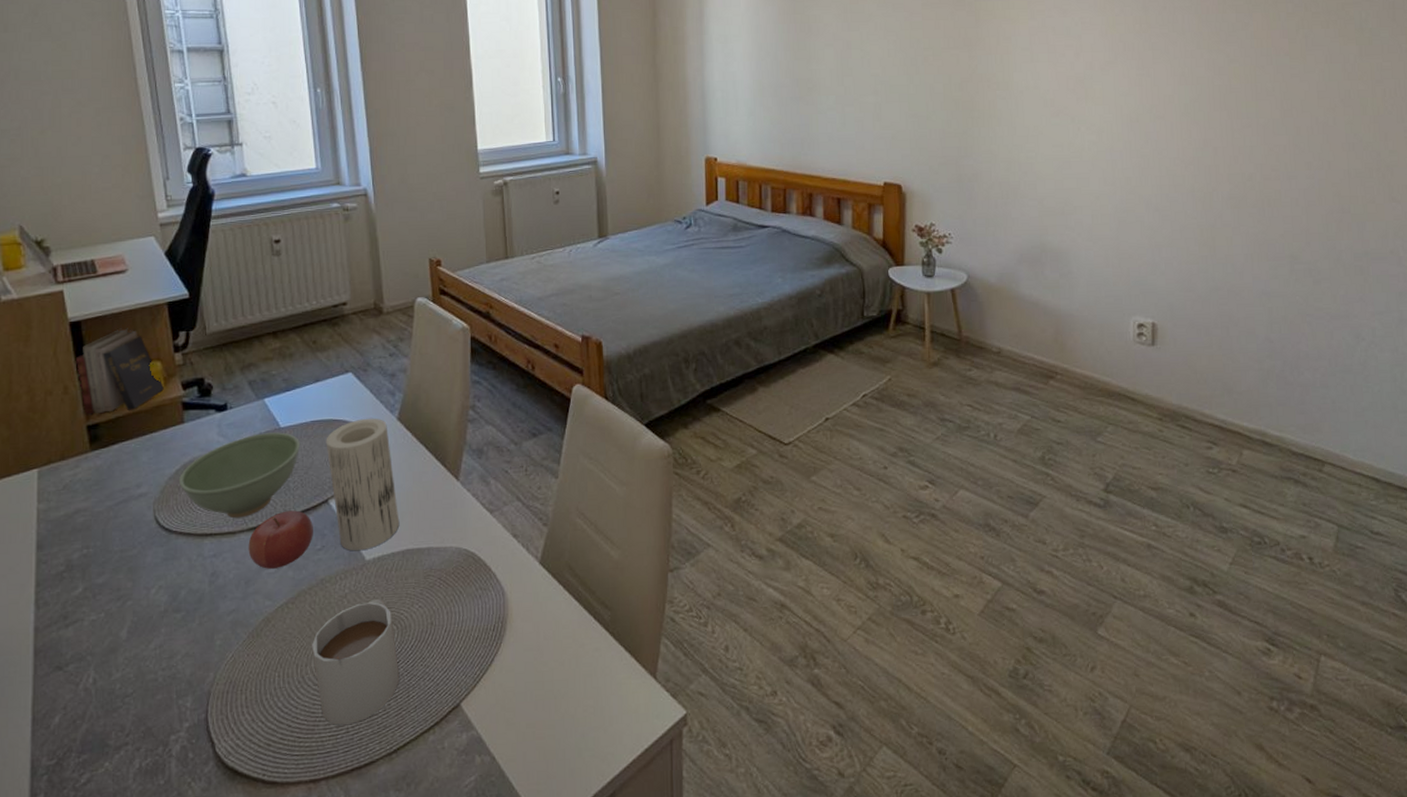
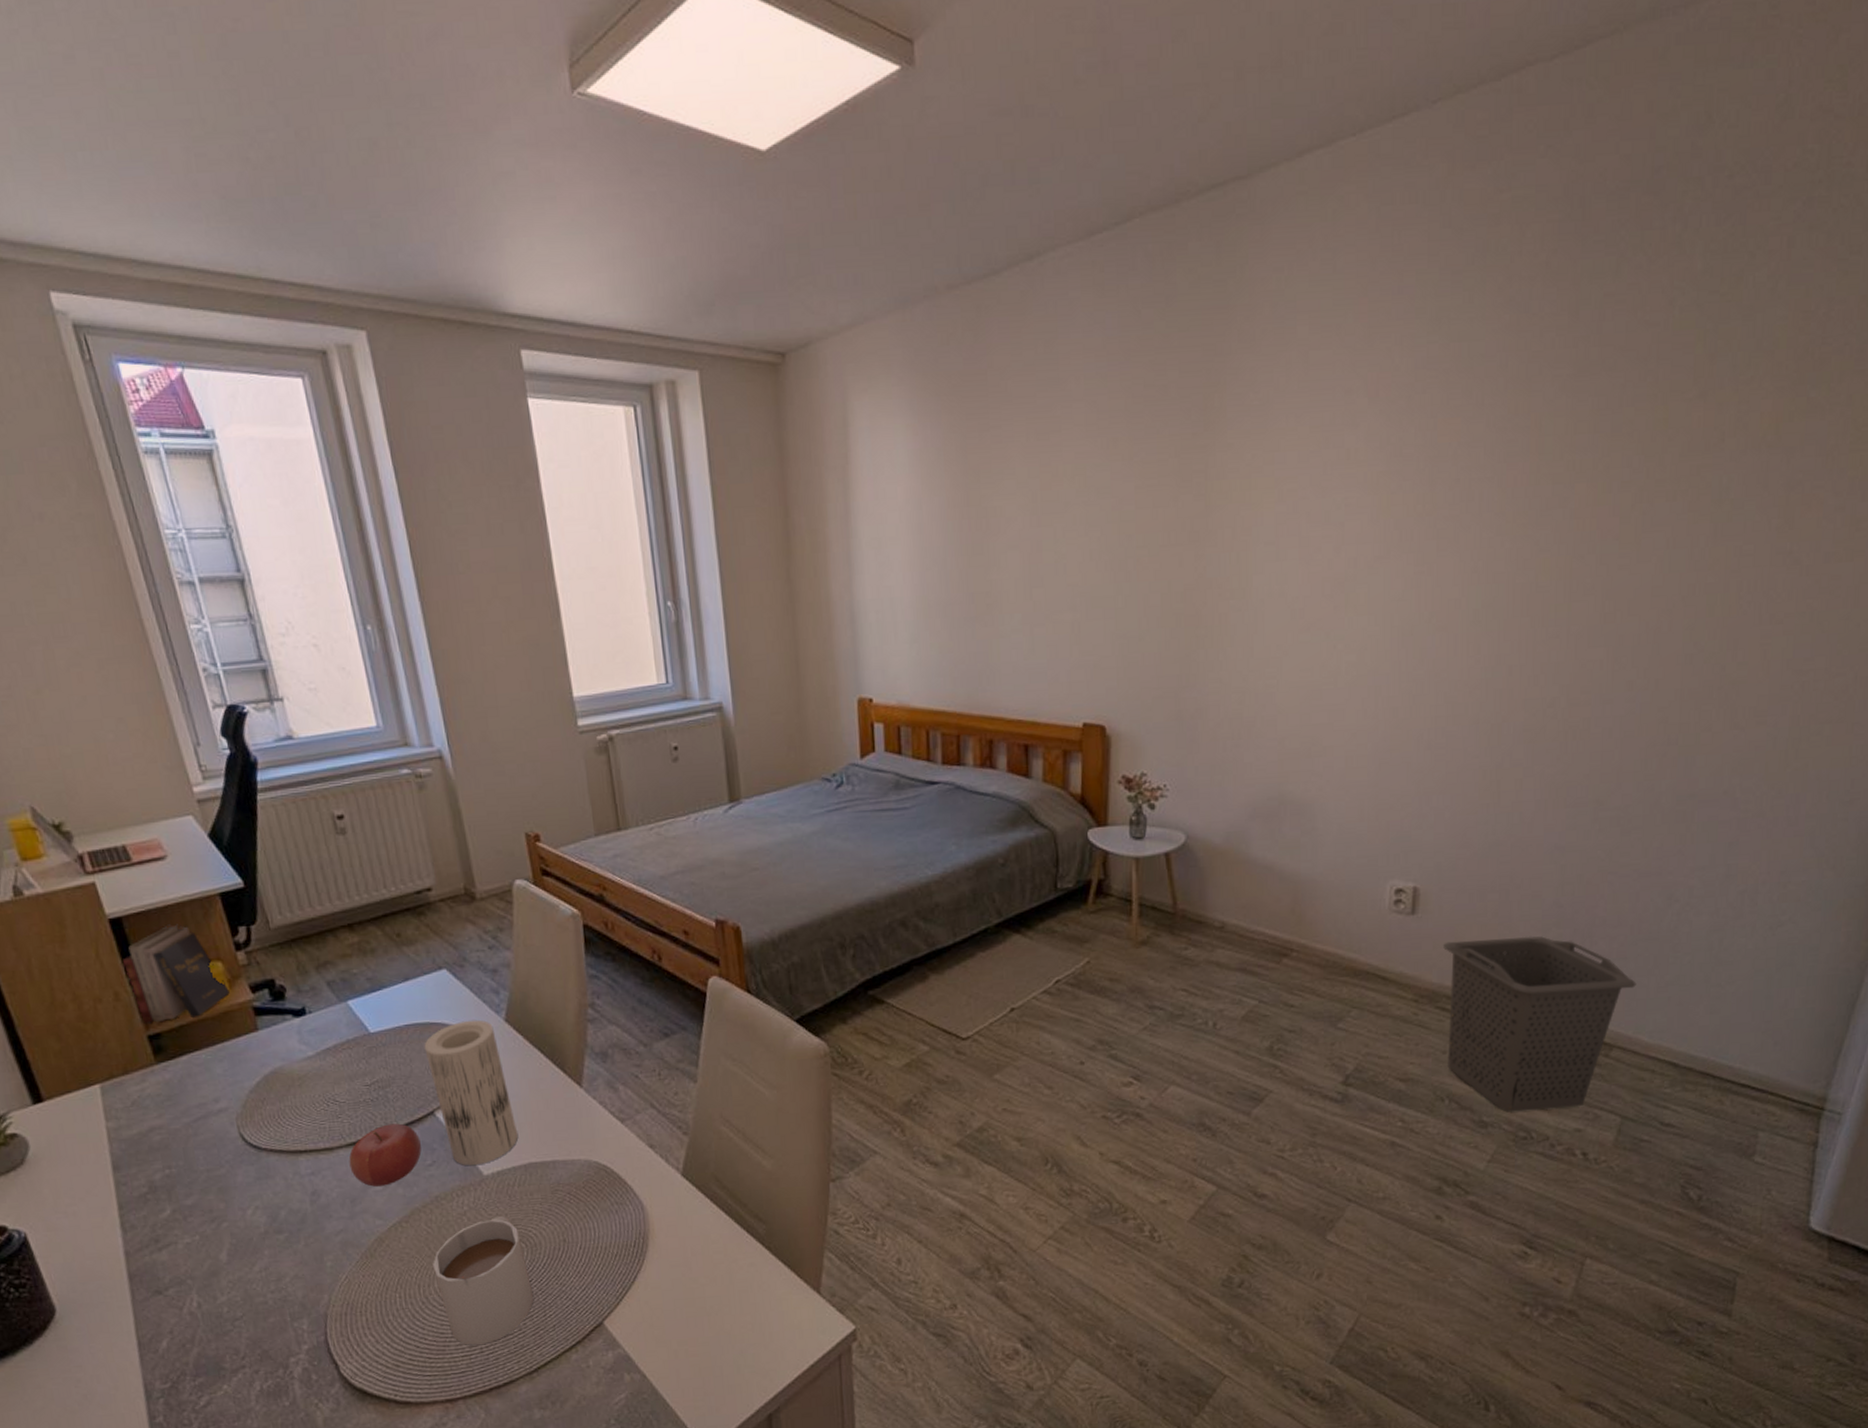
bowl: present [178,432,301,519] -> none [260,1038,396,1134]
laundry basket: none [1179,366,1338,518] -> present [1443,936,1636,1111]

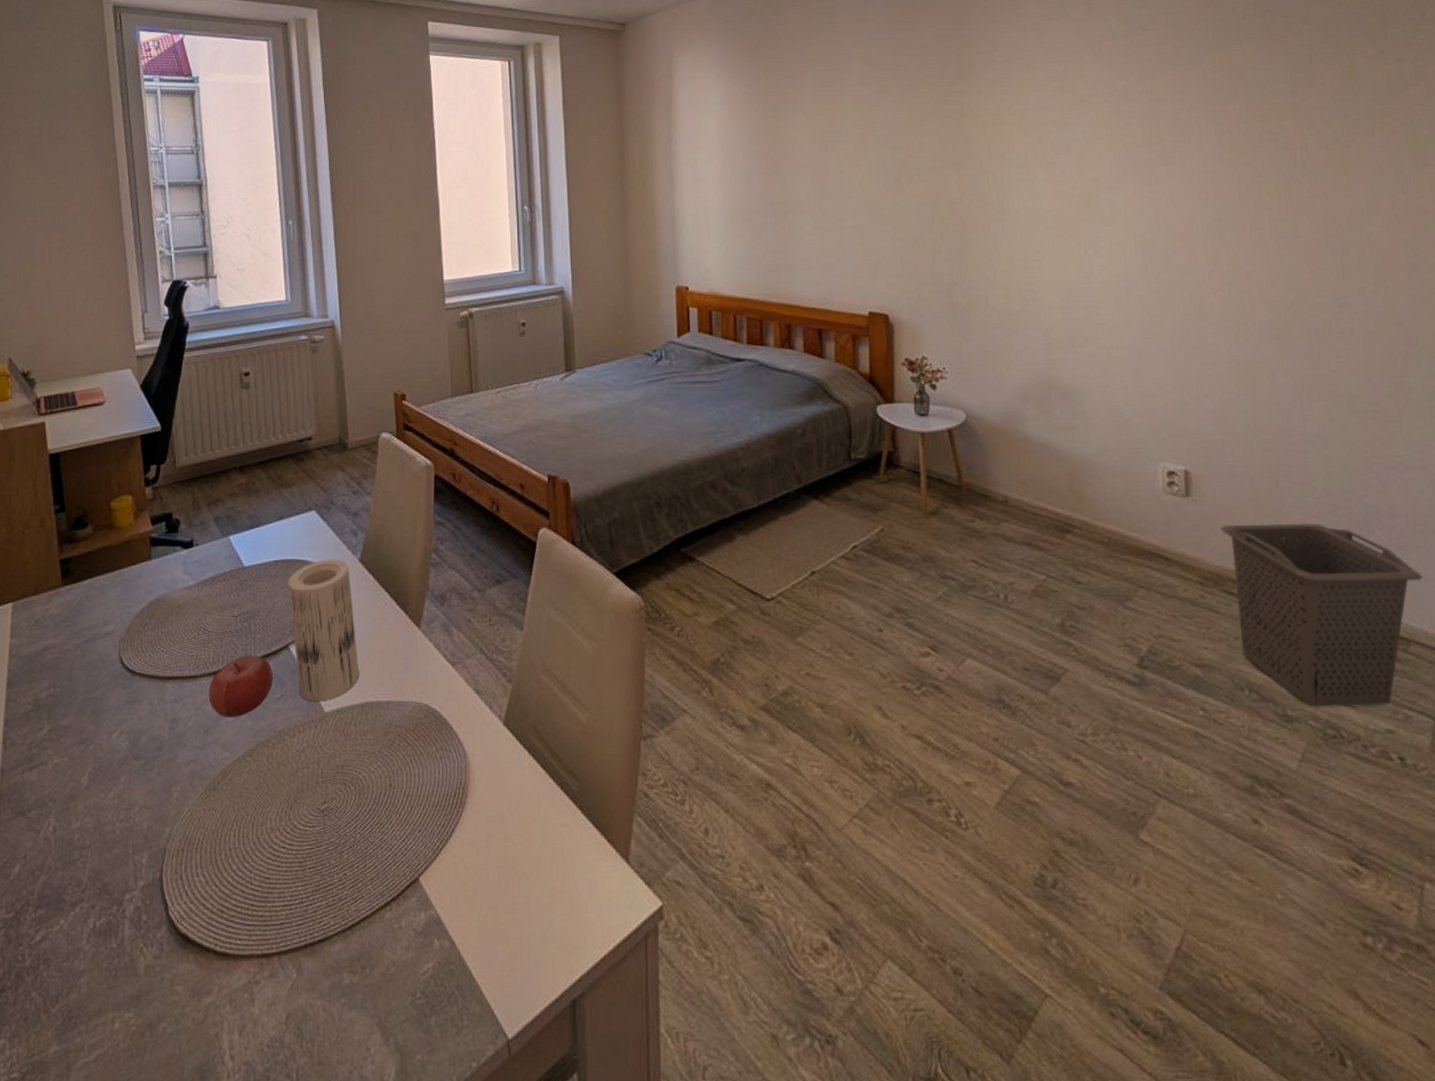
books: present [123,924,230,1024] -> none [53,461,134,548]
mug: present [433,1215,535,1346] -> none [268,755,357,895]

